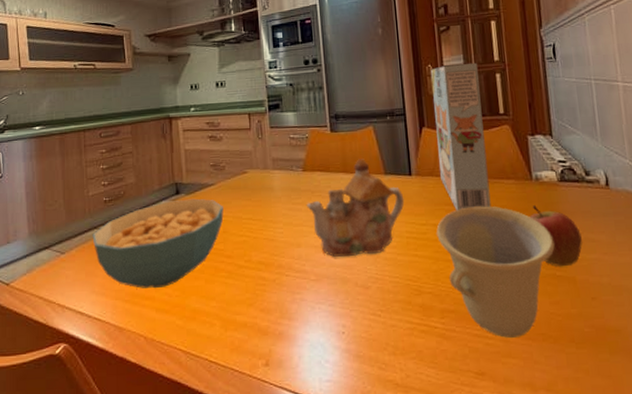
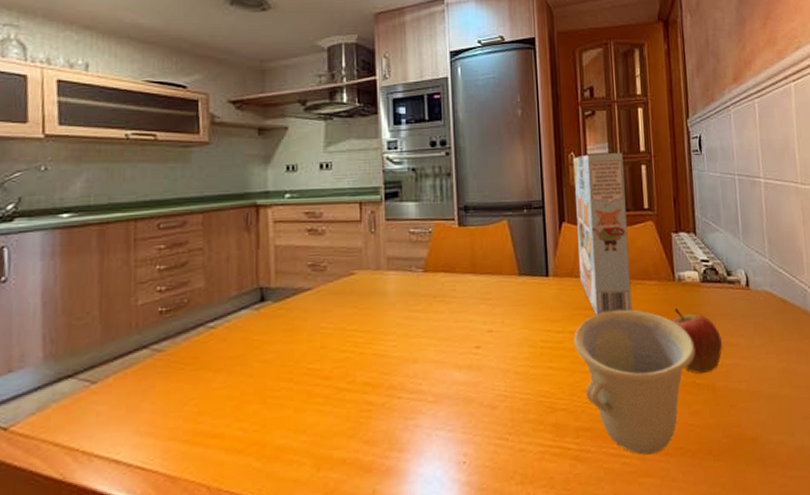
cereal bowl: present [92,198,224,289] -> none [139,306,322,424]
teapot: present [306,159,405,258] -> none [425,257,540,373]

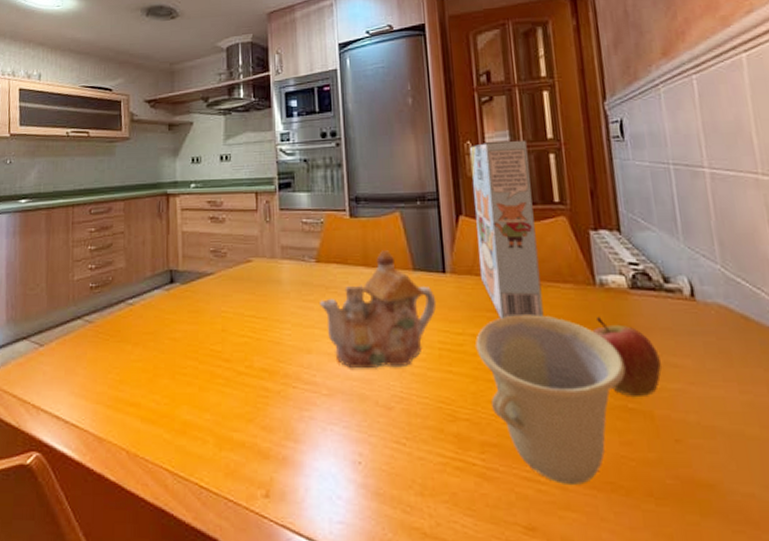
teapot: none [425,257,540,373] -> present [318,250,437,369]

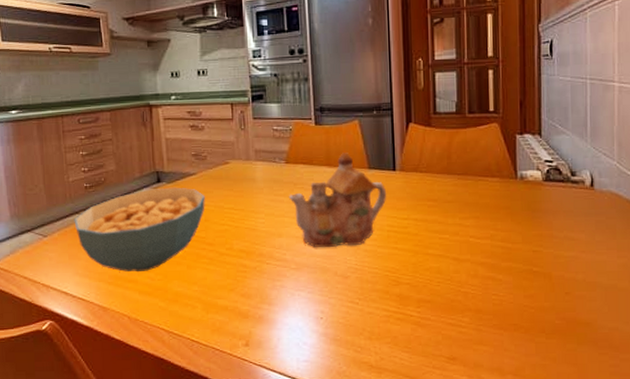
cereal bowl: none [75,289,223,394] -> present [74,187,205,273]
cereal box: present [470,140,544,320] -> none [422,57,474,207]
cup: present [475,315,626,485] -> none [418,203,534,327]
fruit: present [592,316,662,398] -> none [511,203,561,263]

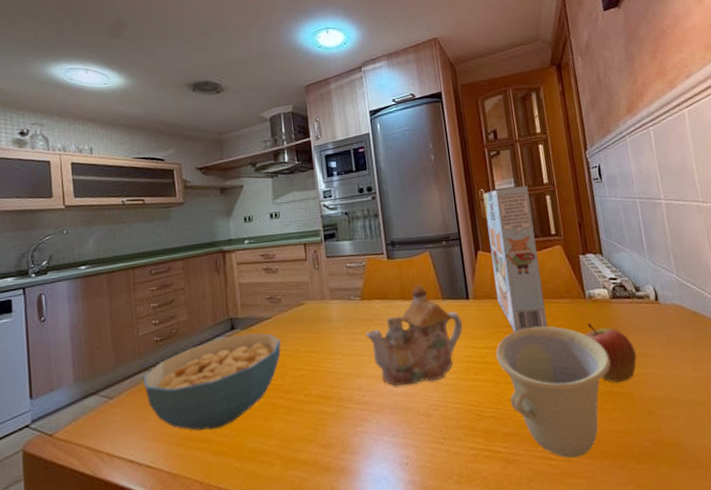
cup: none [418,203,534,327] -> present [496,326,611,458]
cereal box: none [422,57,474,207] -> present [483,185,548,333]
fruit: none [511,203,561,263] -> present [584,322,637,384]

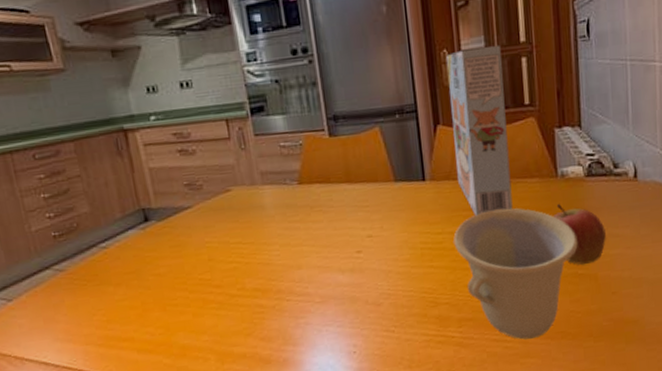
cereal bowl: present [143,333,281,431] -> none [44,224,207,330]
teapot: present [365,284,463,386] -> none [304,165,418,276]

